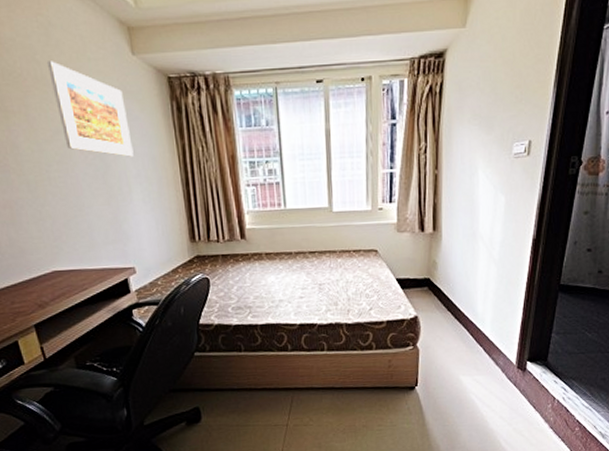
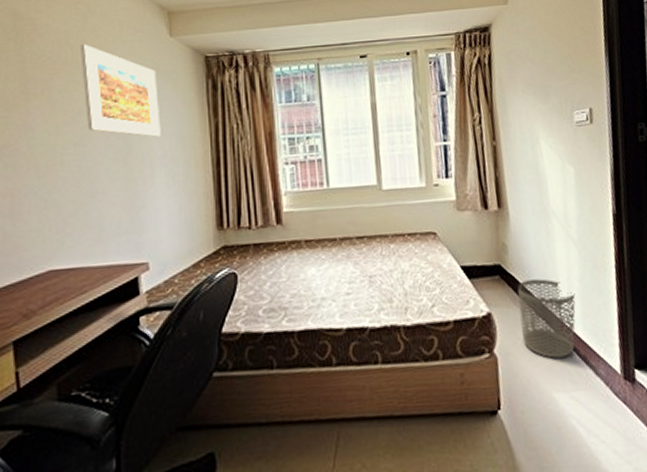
waste bin: none [440,291,489,351] -> present [517,279,576,358]

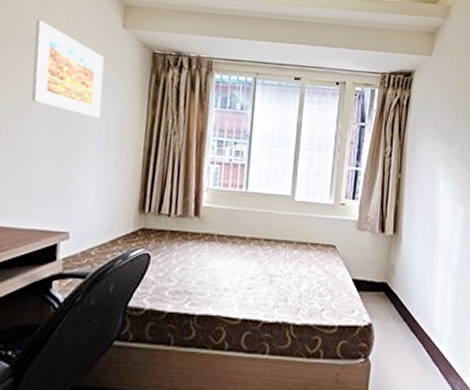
waste bin: present [517,279,576,358] -> none [395,300,446,371]

